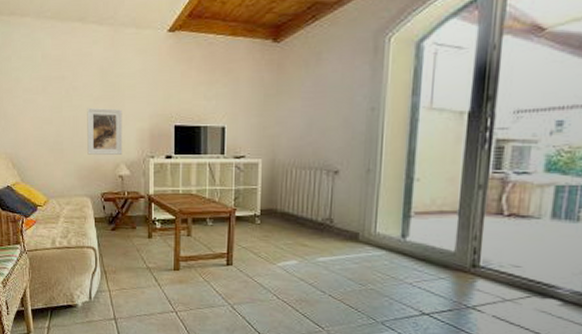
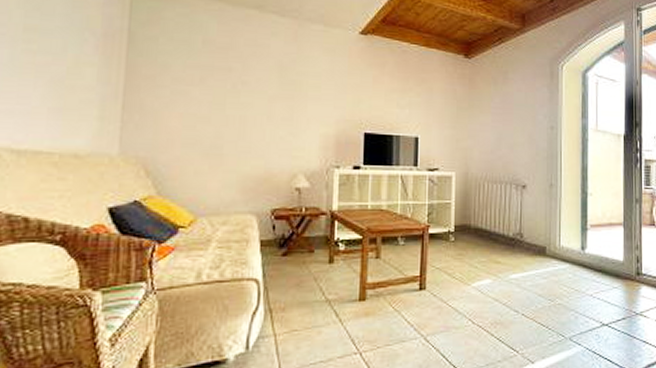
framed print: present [87,107,123,155] -> none [256,106,304,163]

